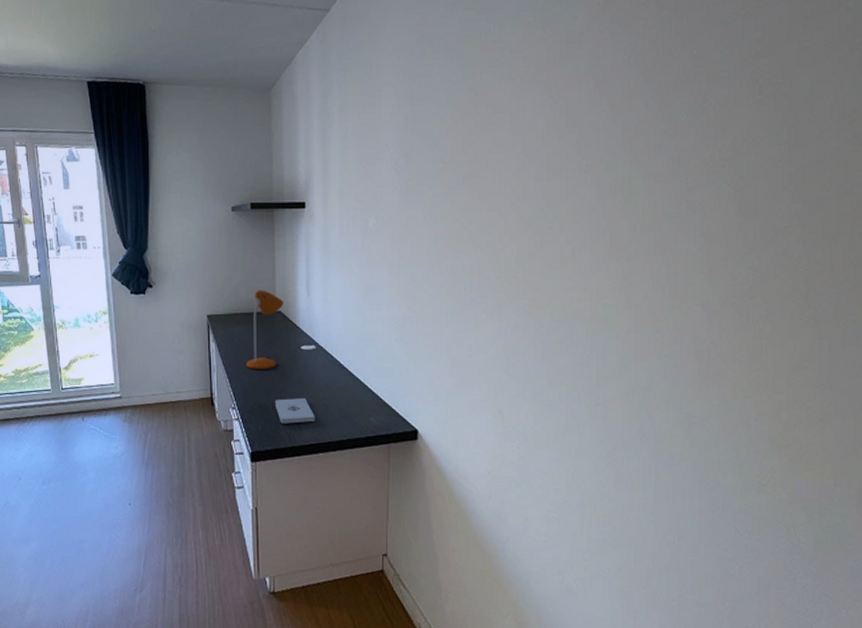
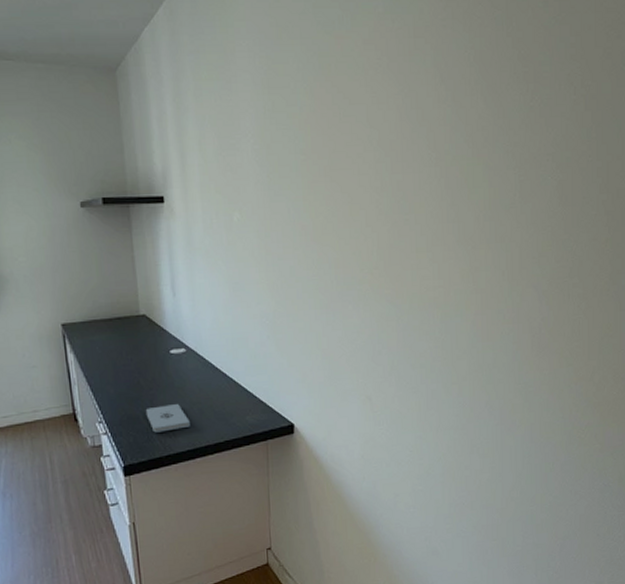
desk lamp: present [246,290,284,371] -> none [111,293,149,380]

